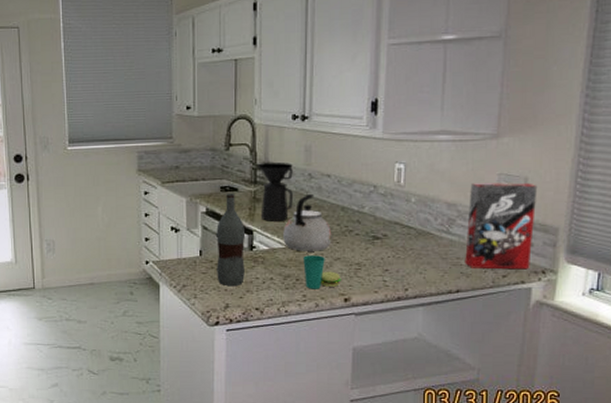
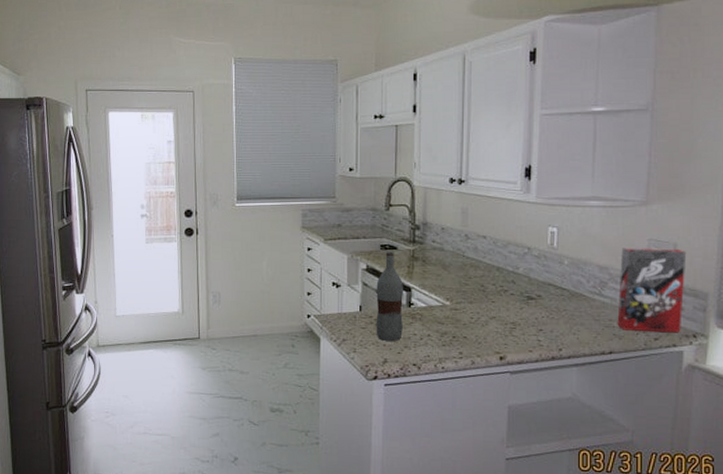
coffee maker: present [258,163,293,221] -> none [416,223,450,280]
kettle: present [283,193,332,251] -> none [440,253,488,310]
cup: present [303,255,341,289] -> none [460,313,497,347]

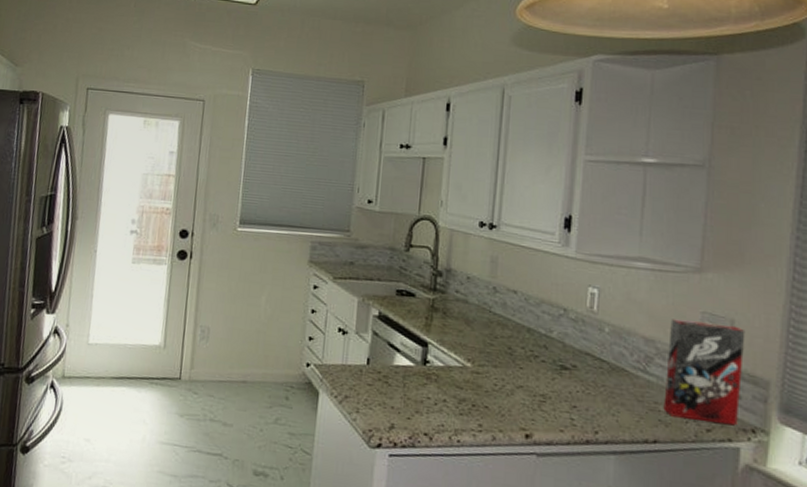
bottle: present [376,251,404,342] -> none [383,297,420,405]

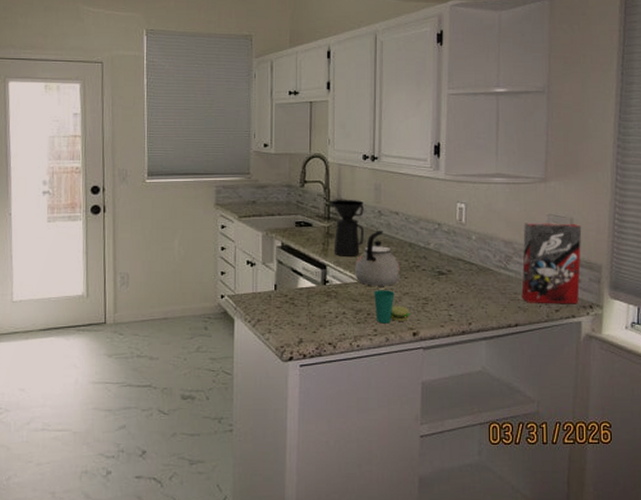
coffee maker: none [437,269,477,337] -> present [331,200,364,256]
kettle: none [461,308,515,376] -> present [355,230,401,286]
cup: none [481,378,523,420] -> present [374,290,410,324]

